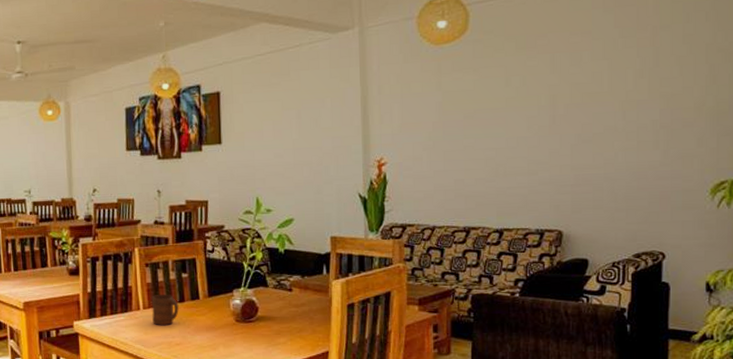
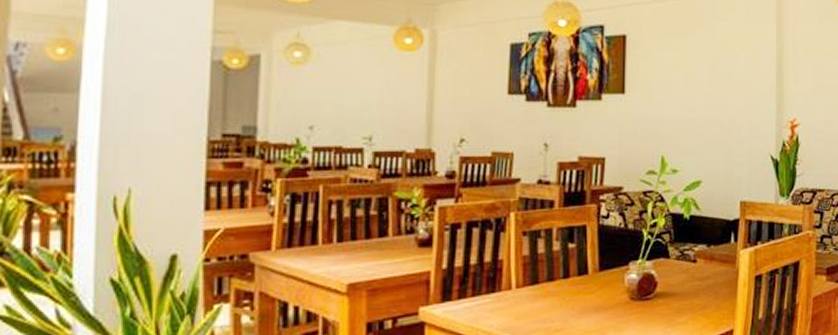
cup: present [152,295,179,325] -> none [527,269,562,307]

